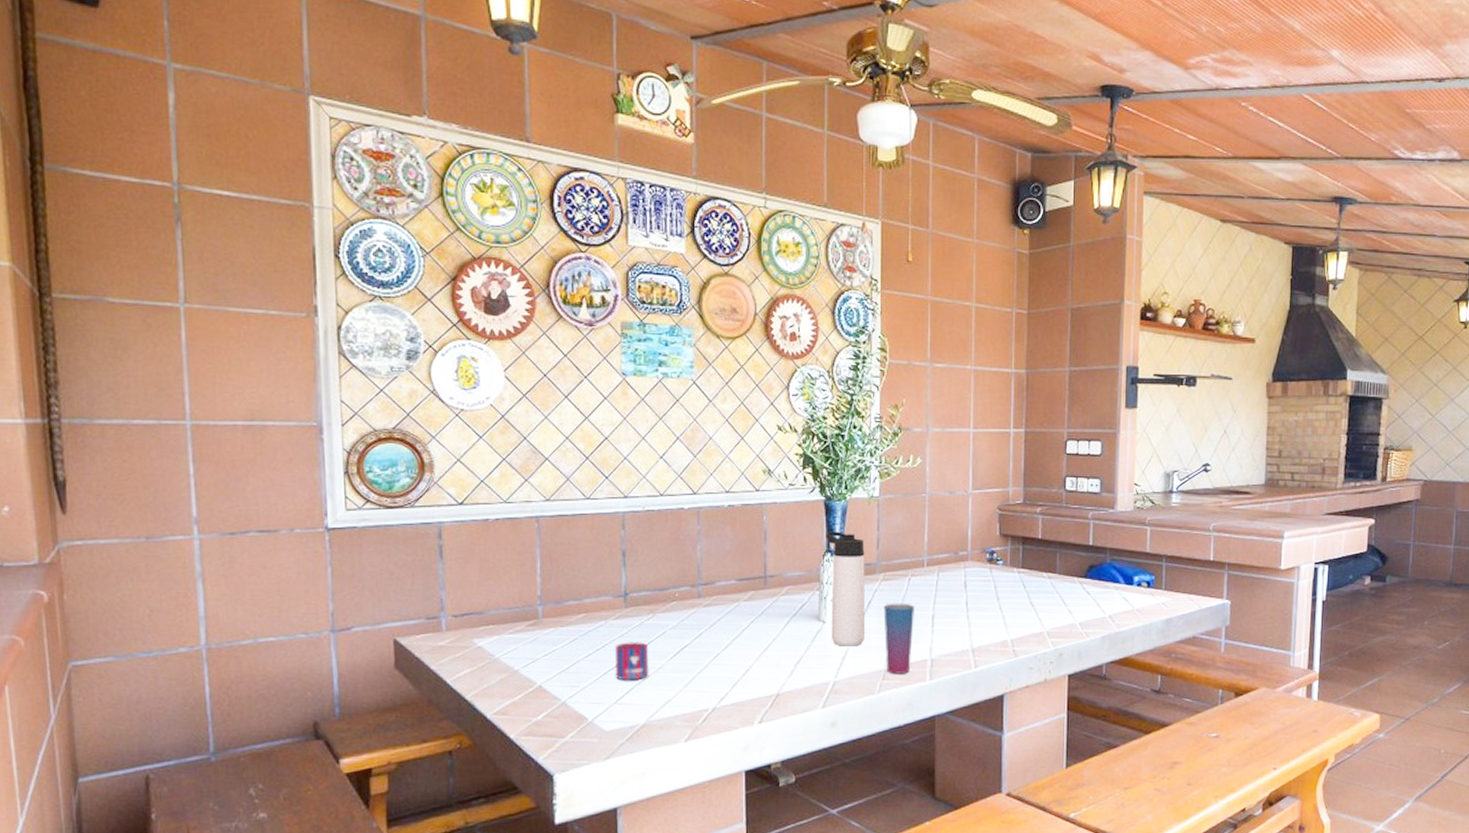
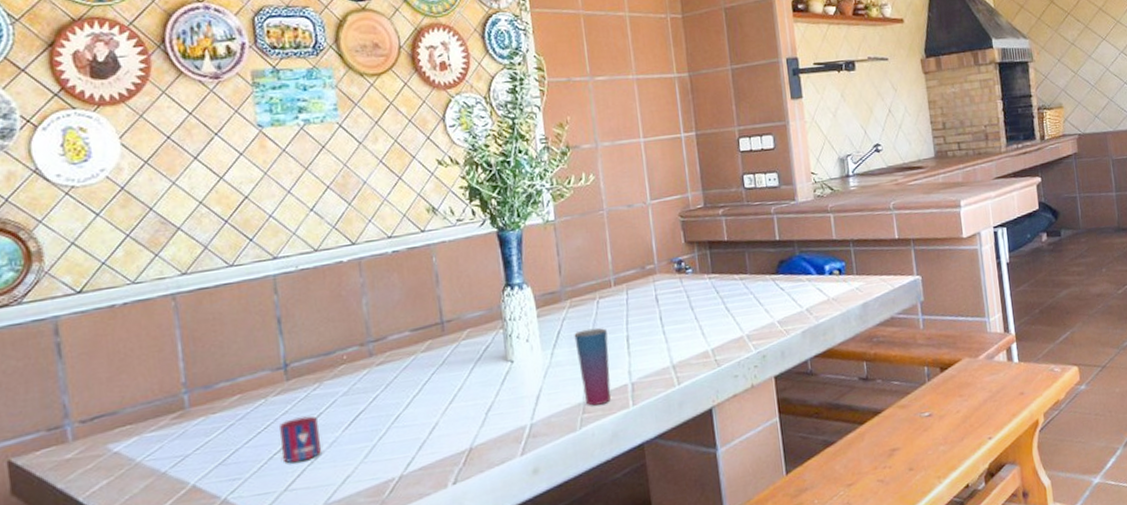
thermos bottle: present [826,531,866,647] -> none [502,262,559,385]

